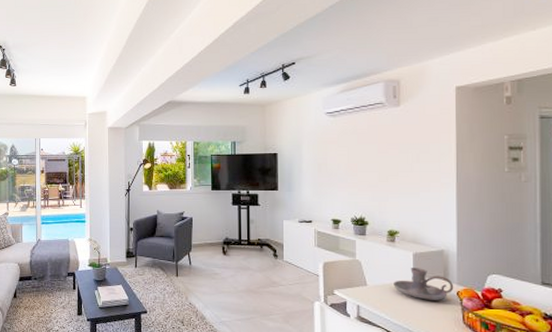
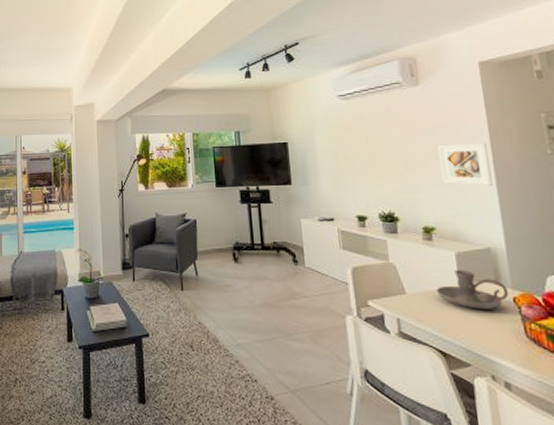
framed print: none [409,160,453,197] -> present [437,143,492,186]

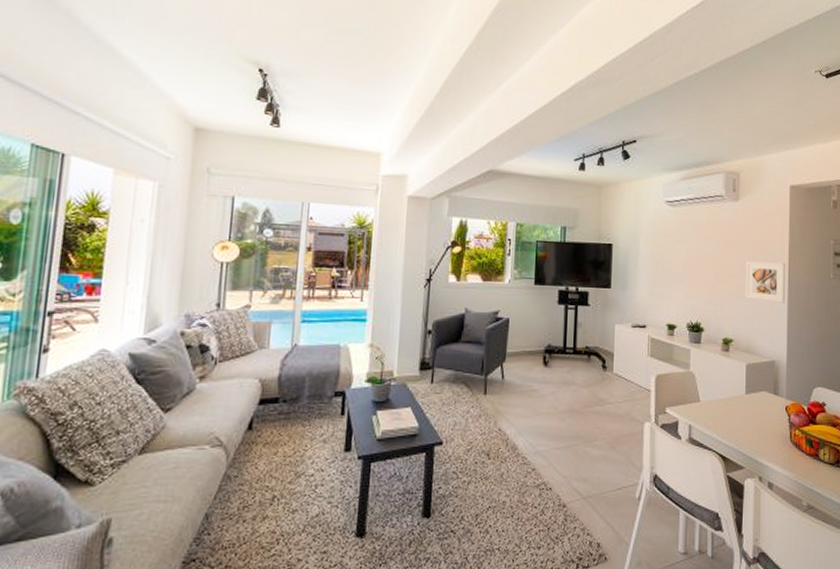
candle holder: present [437,270,509,309] -> none [726,381,783,417]

